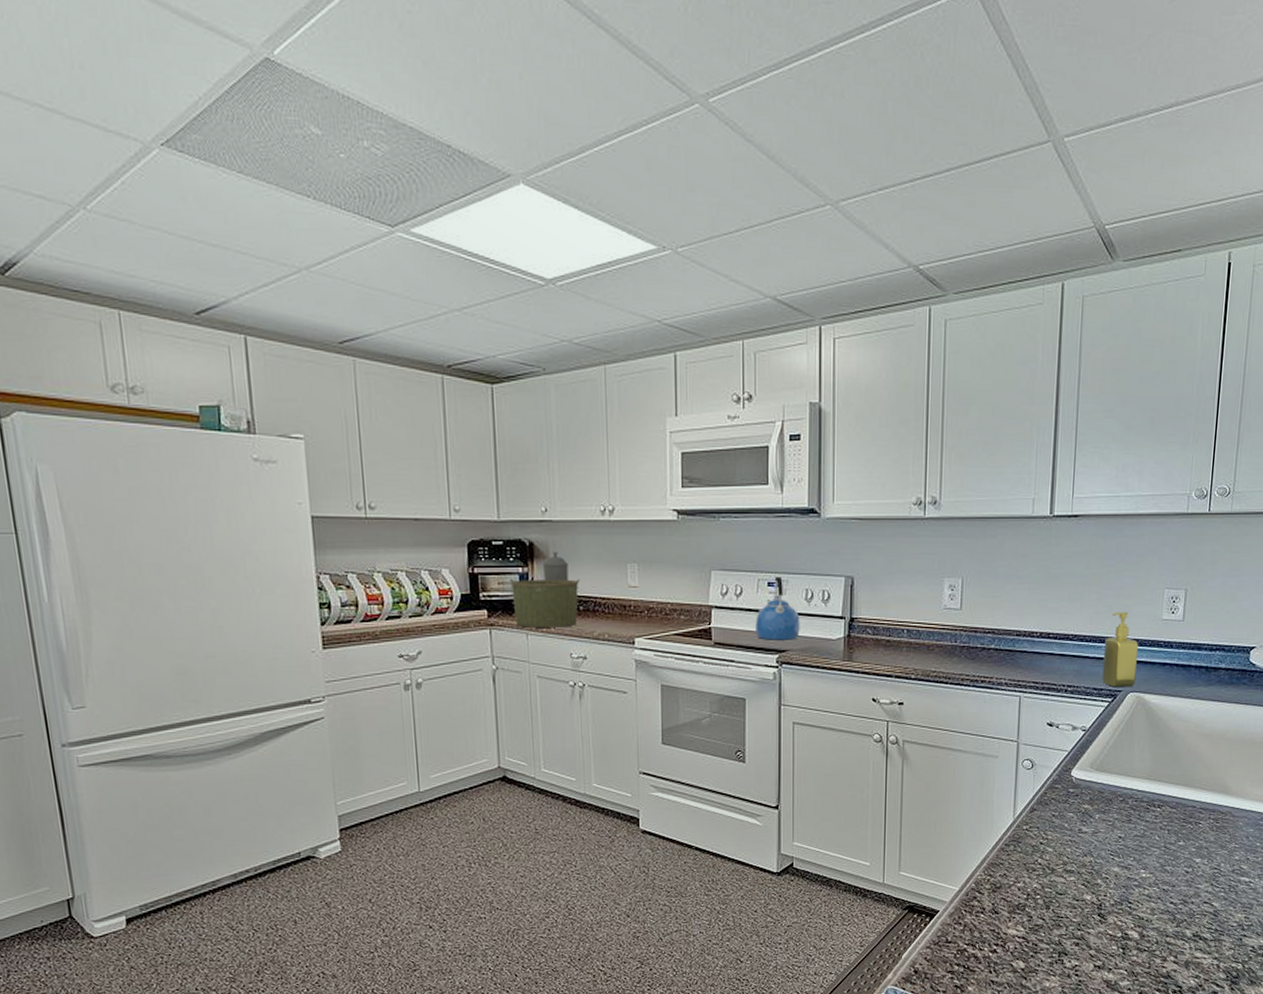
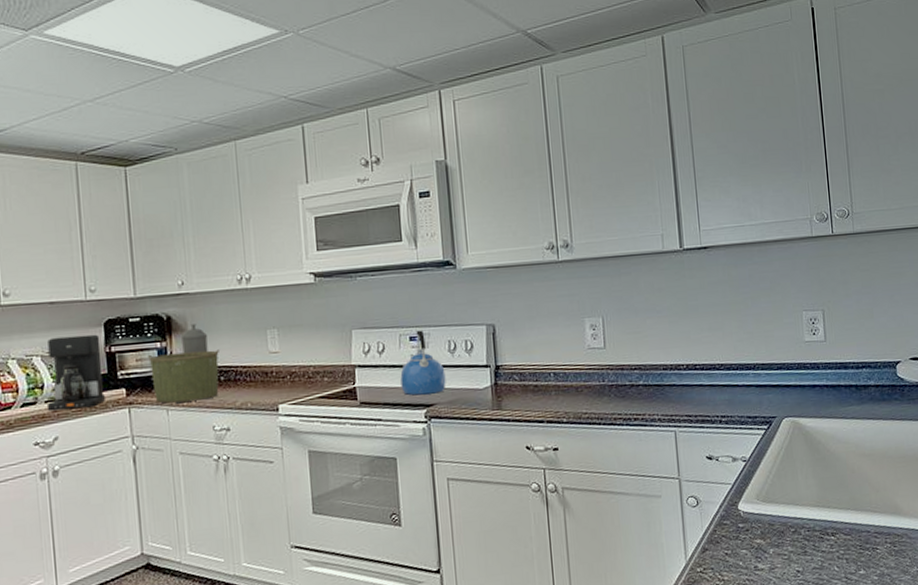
coffee maker: none [410,554,467,628] -> present [46,334,105,413]
soap dispenser: present [1102,611,1138,688] -> none [751,337,788,414]

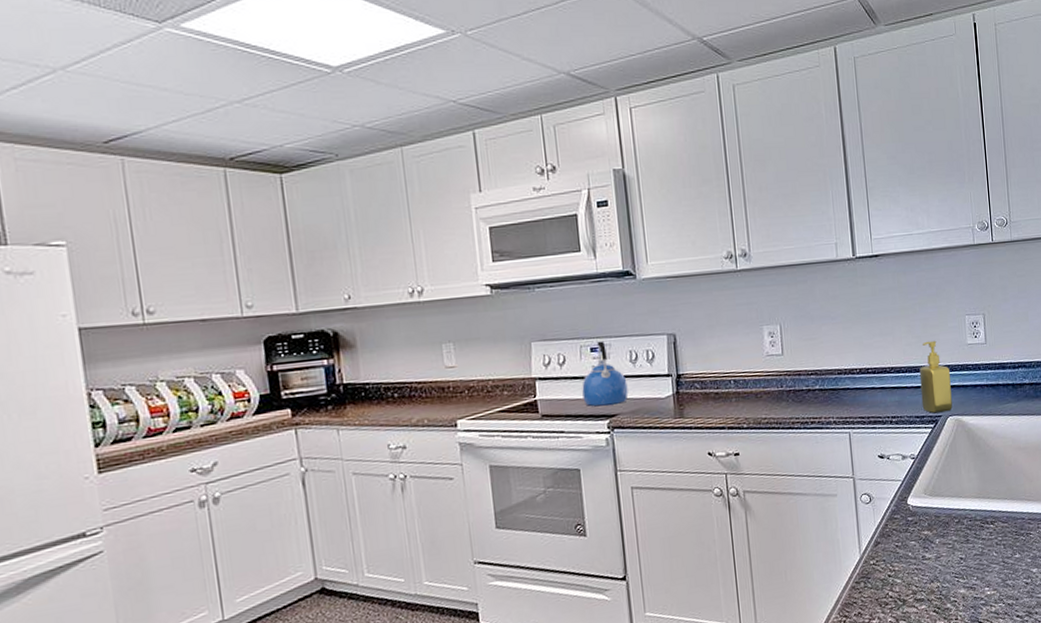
coffee maker: present [46,334,105,413] -> none [200,352,269,437]
basket: present [148,349,219,404] -> none [314,365,393,423]
canister: present [182,324,208,384] -> none [350,339,380,402]
soap dispenser: none [751,337,788,414] -> present [919,340,953,413]

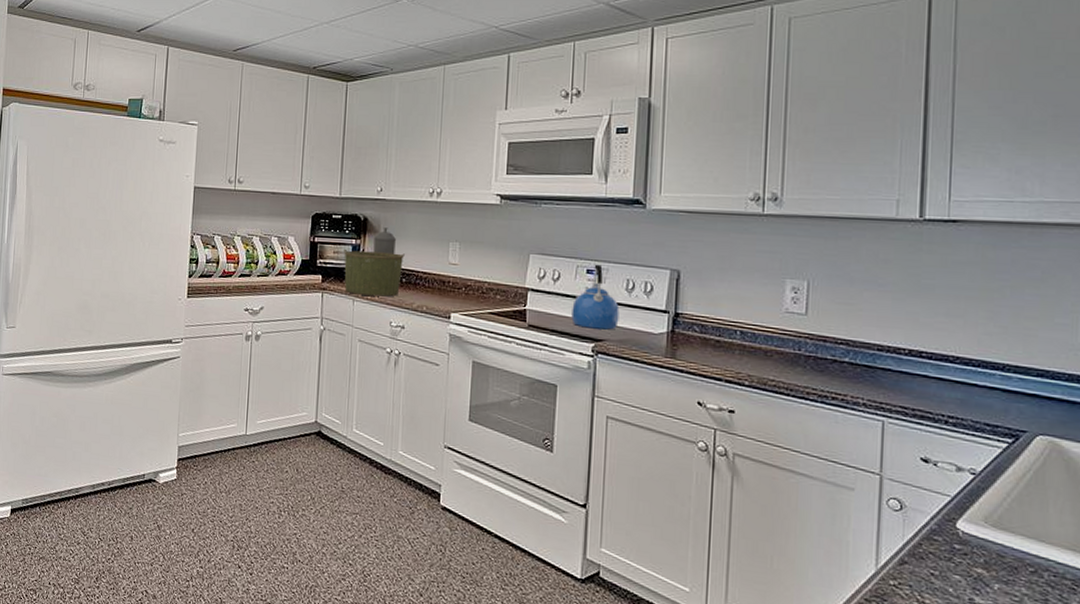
basket: none [314,365,393,423] -> present [344,248,405,297]
canister: none [350,339,380,402] -> present [373,227,396,283]
soap dispenser: present [919,340,953,413] -> none [997,334,1048,429]

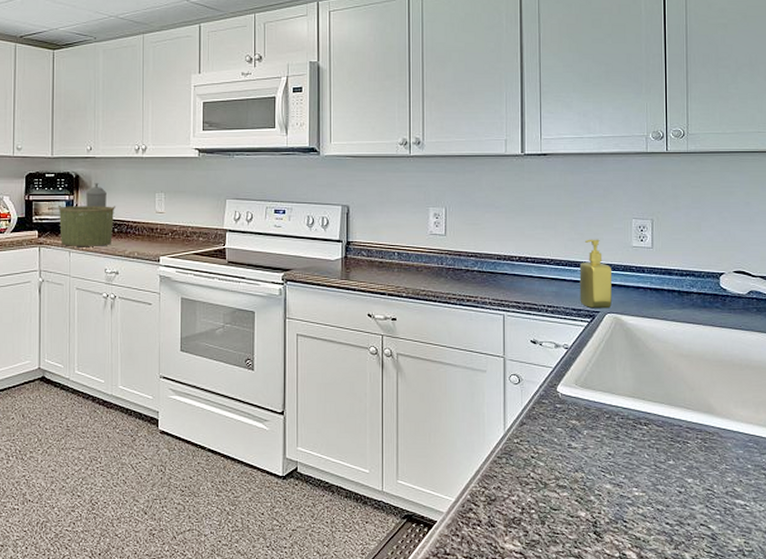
kettle: present [571,264,620,330] -> none [264,205,303,260]
soap dispenser: none [997,334,1048,429] -> present [579,239,612,309]

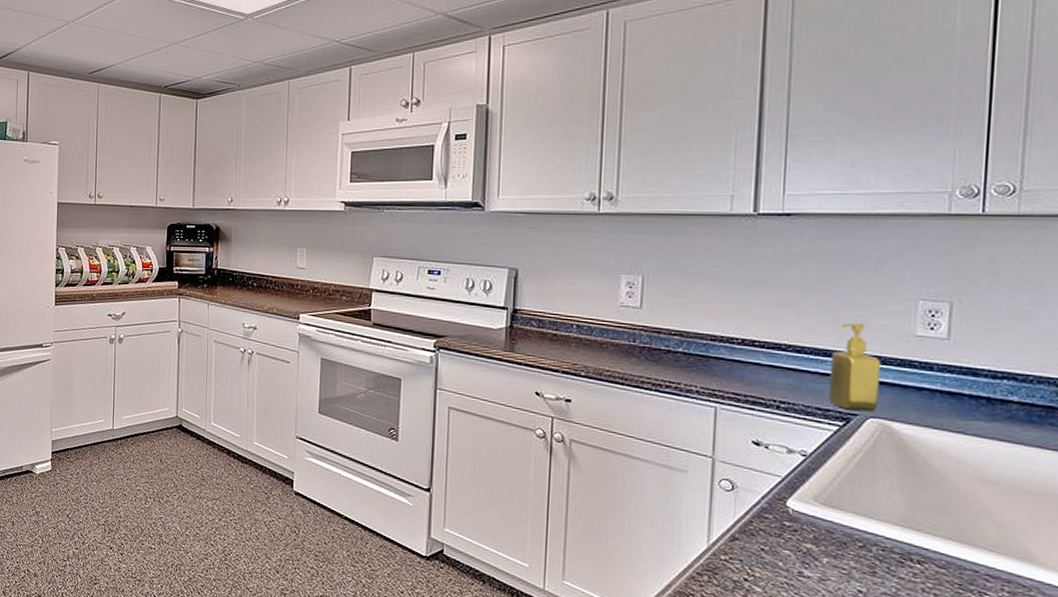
basket: present [58,204,115,246] -> none [198,256,255,300]
canister: present [86,183,106,234] -> none [226,236,246,287]

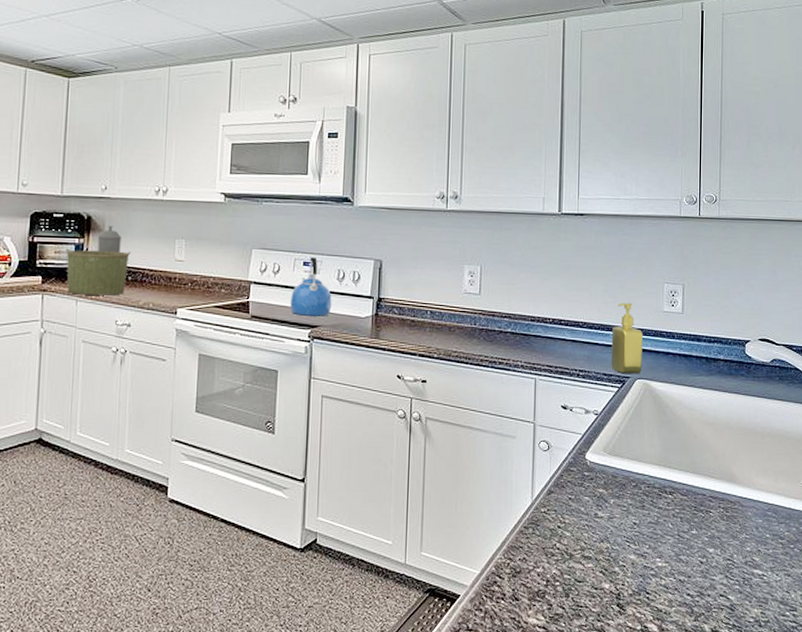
basket: none [198,256,255,300] -> present [66,248,130,296]
canister: none [226,236,246,287] -> present [98,226,121,282]
kettle: none [414,265,460,327] -> present [290,257,332,316]

